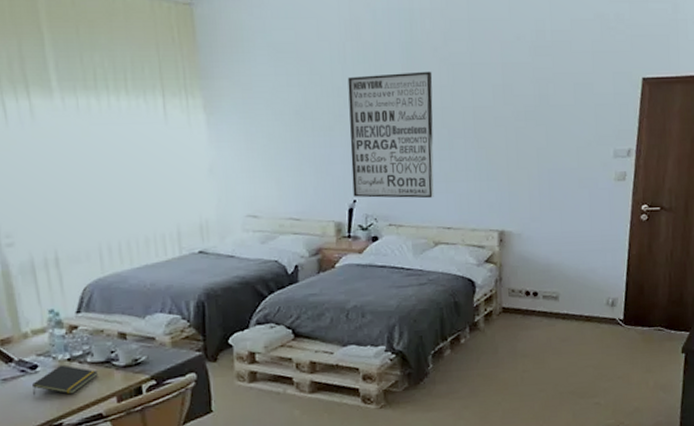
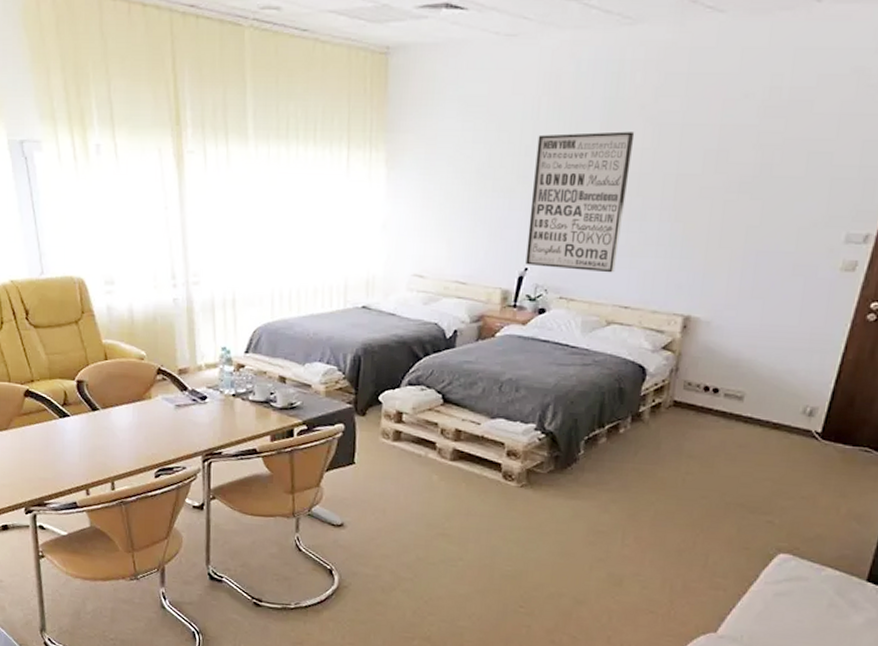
notepad: present [32,364,98,396] -> none [200,399,257,428]

